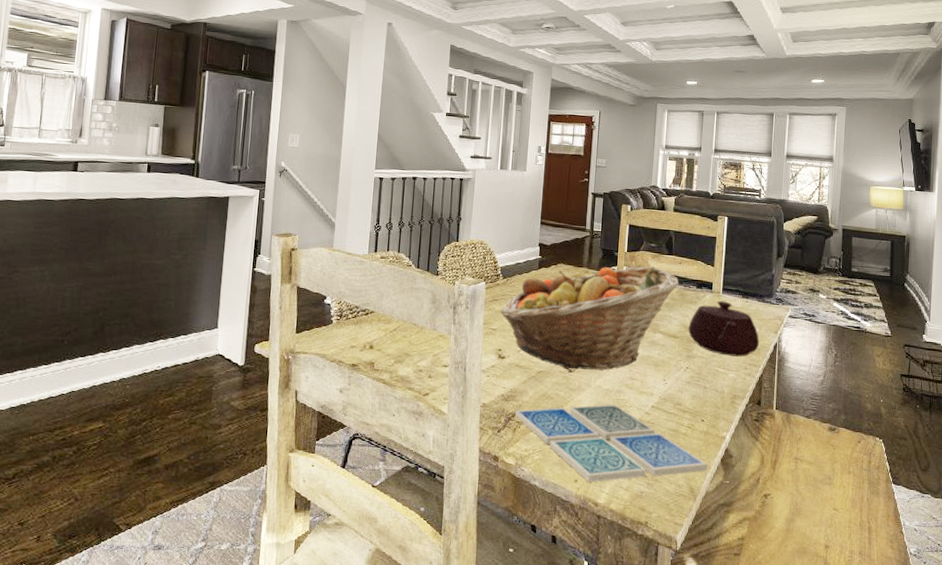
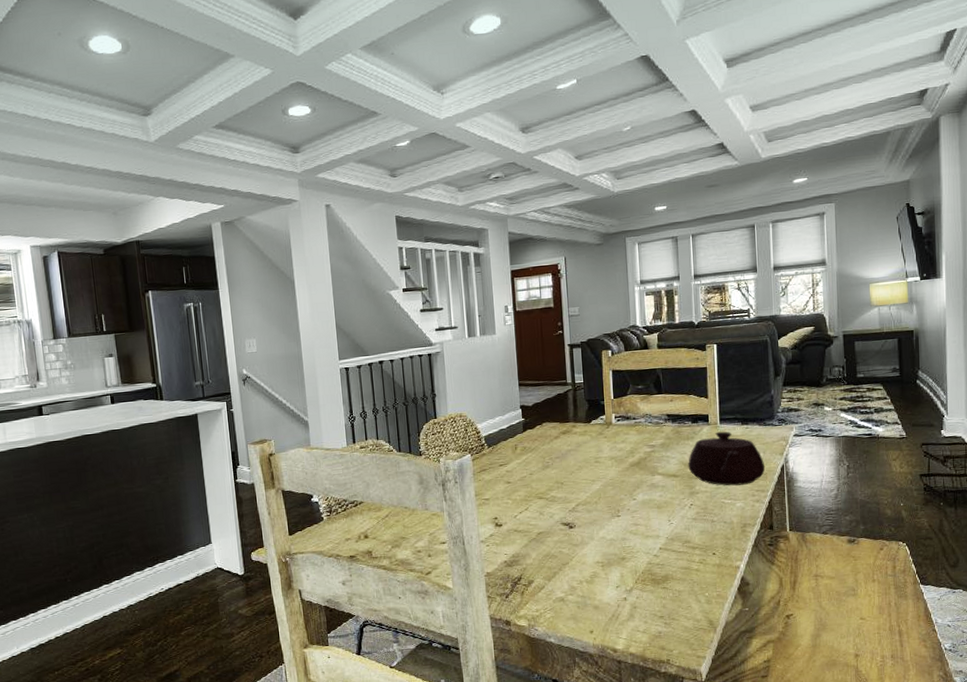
fruit basket: present [500,266,679,370] -> none [490,408,673,526]
drink coaster: present [514,404,708,483] -> none [520,552,725,631]

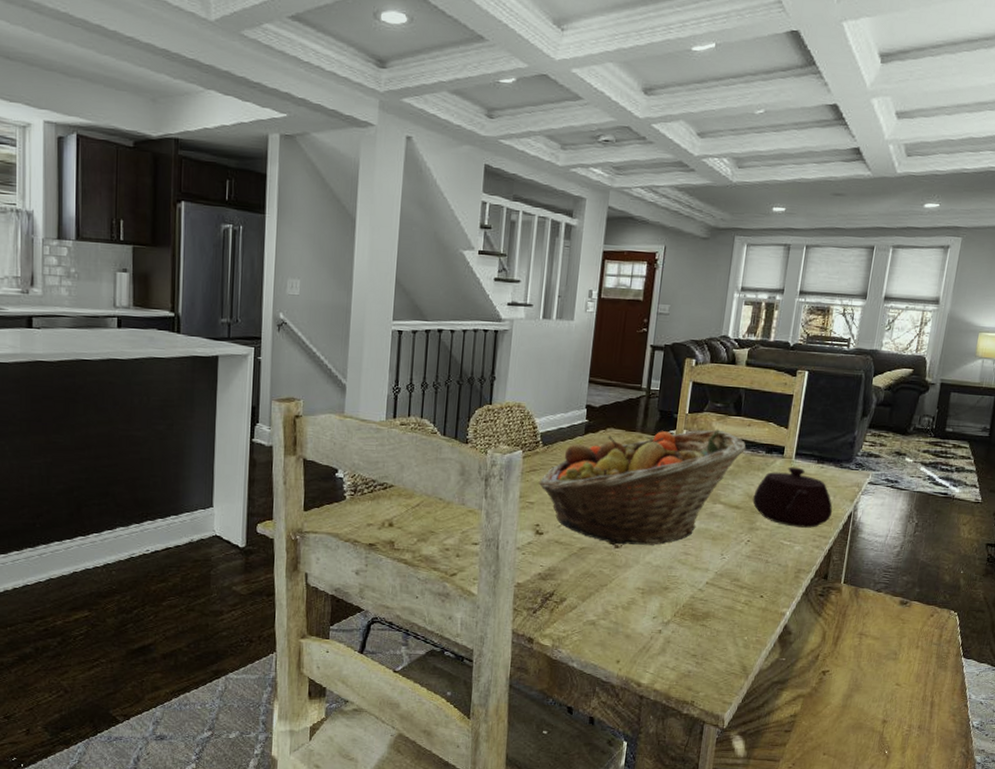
fruit basket: none [490,408,673,526] -> present [538,429,747,545]

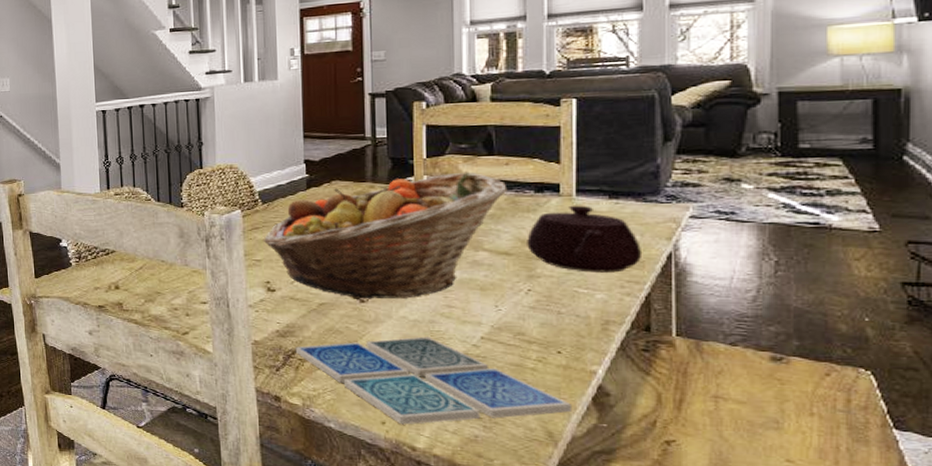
drink coaster: none [552,581,764,663] -> present [295,336,573,425]

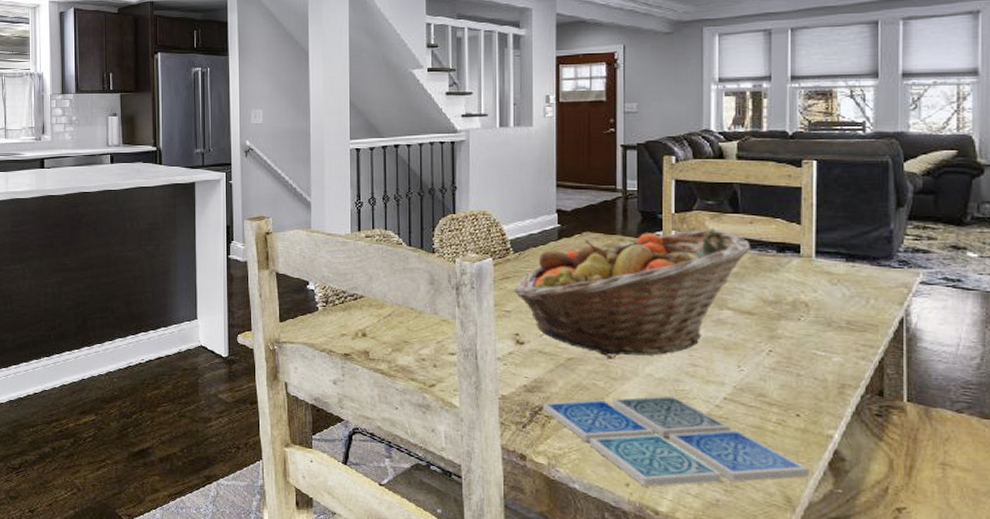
teapot: present [527,205,641,273] -> none [769,266,875,336]

